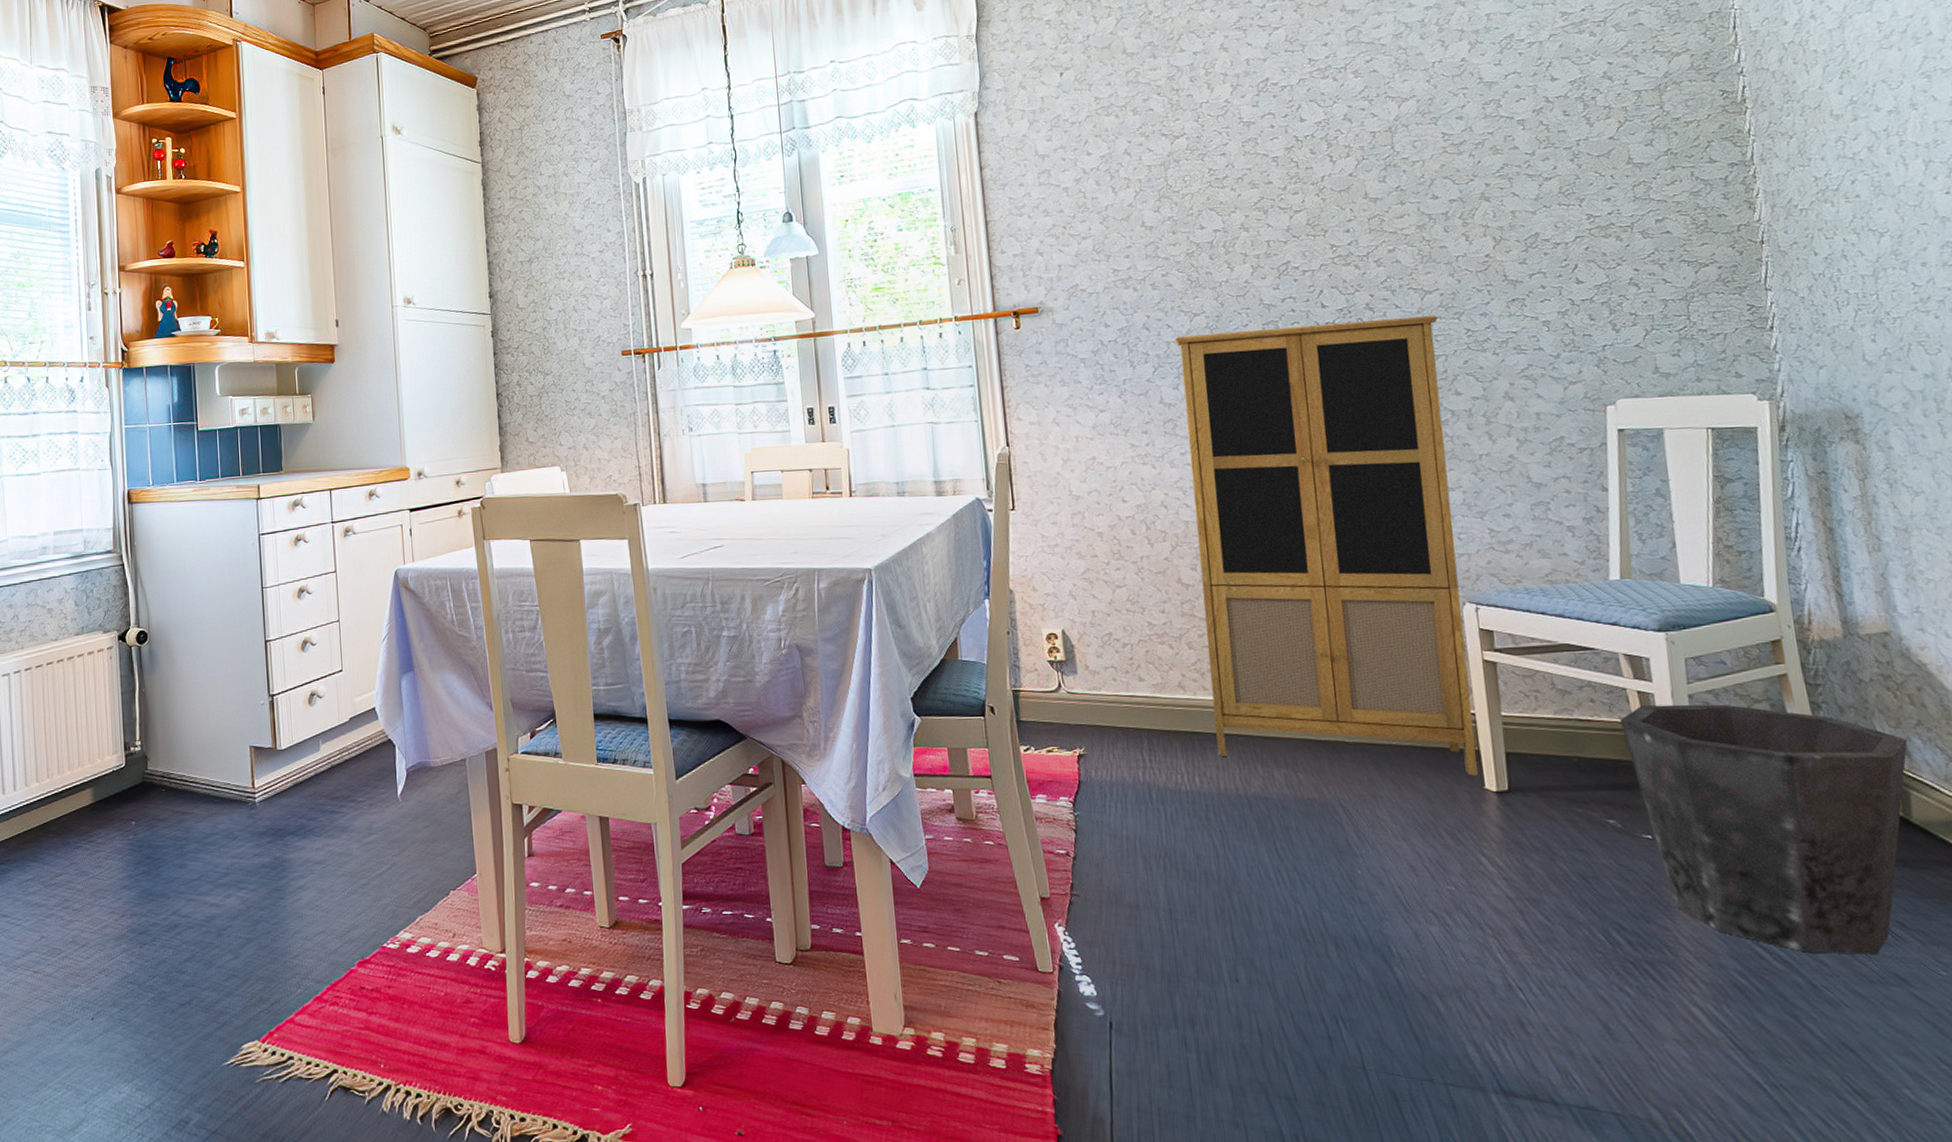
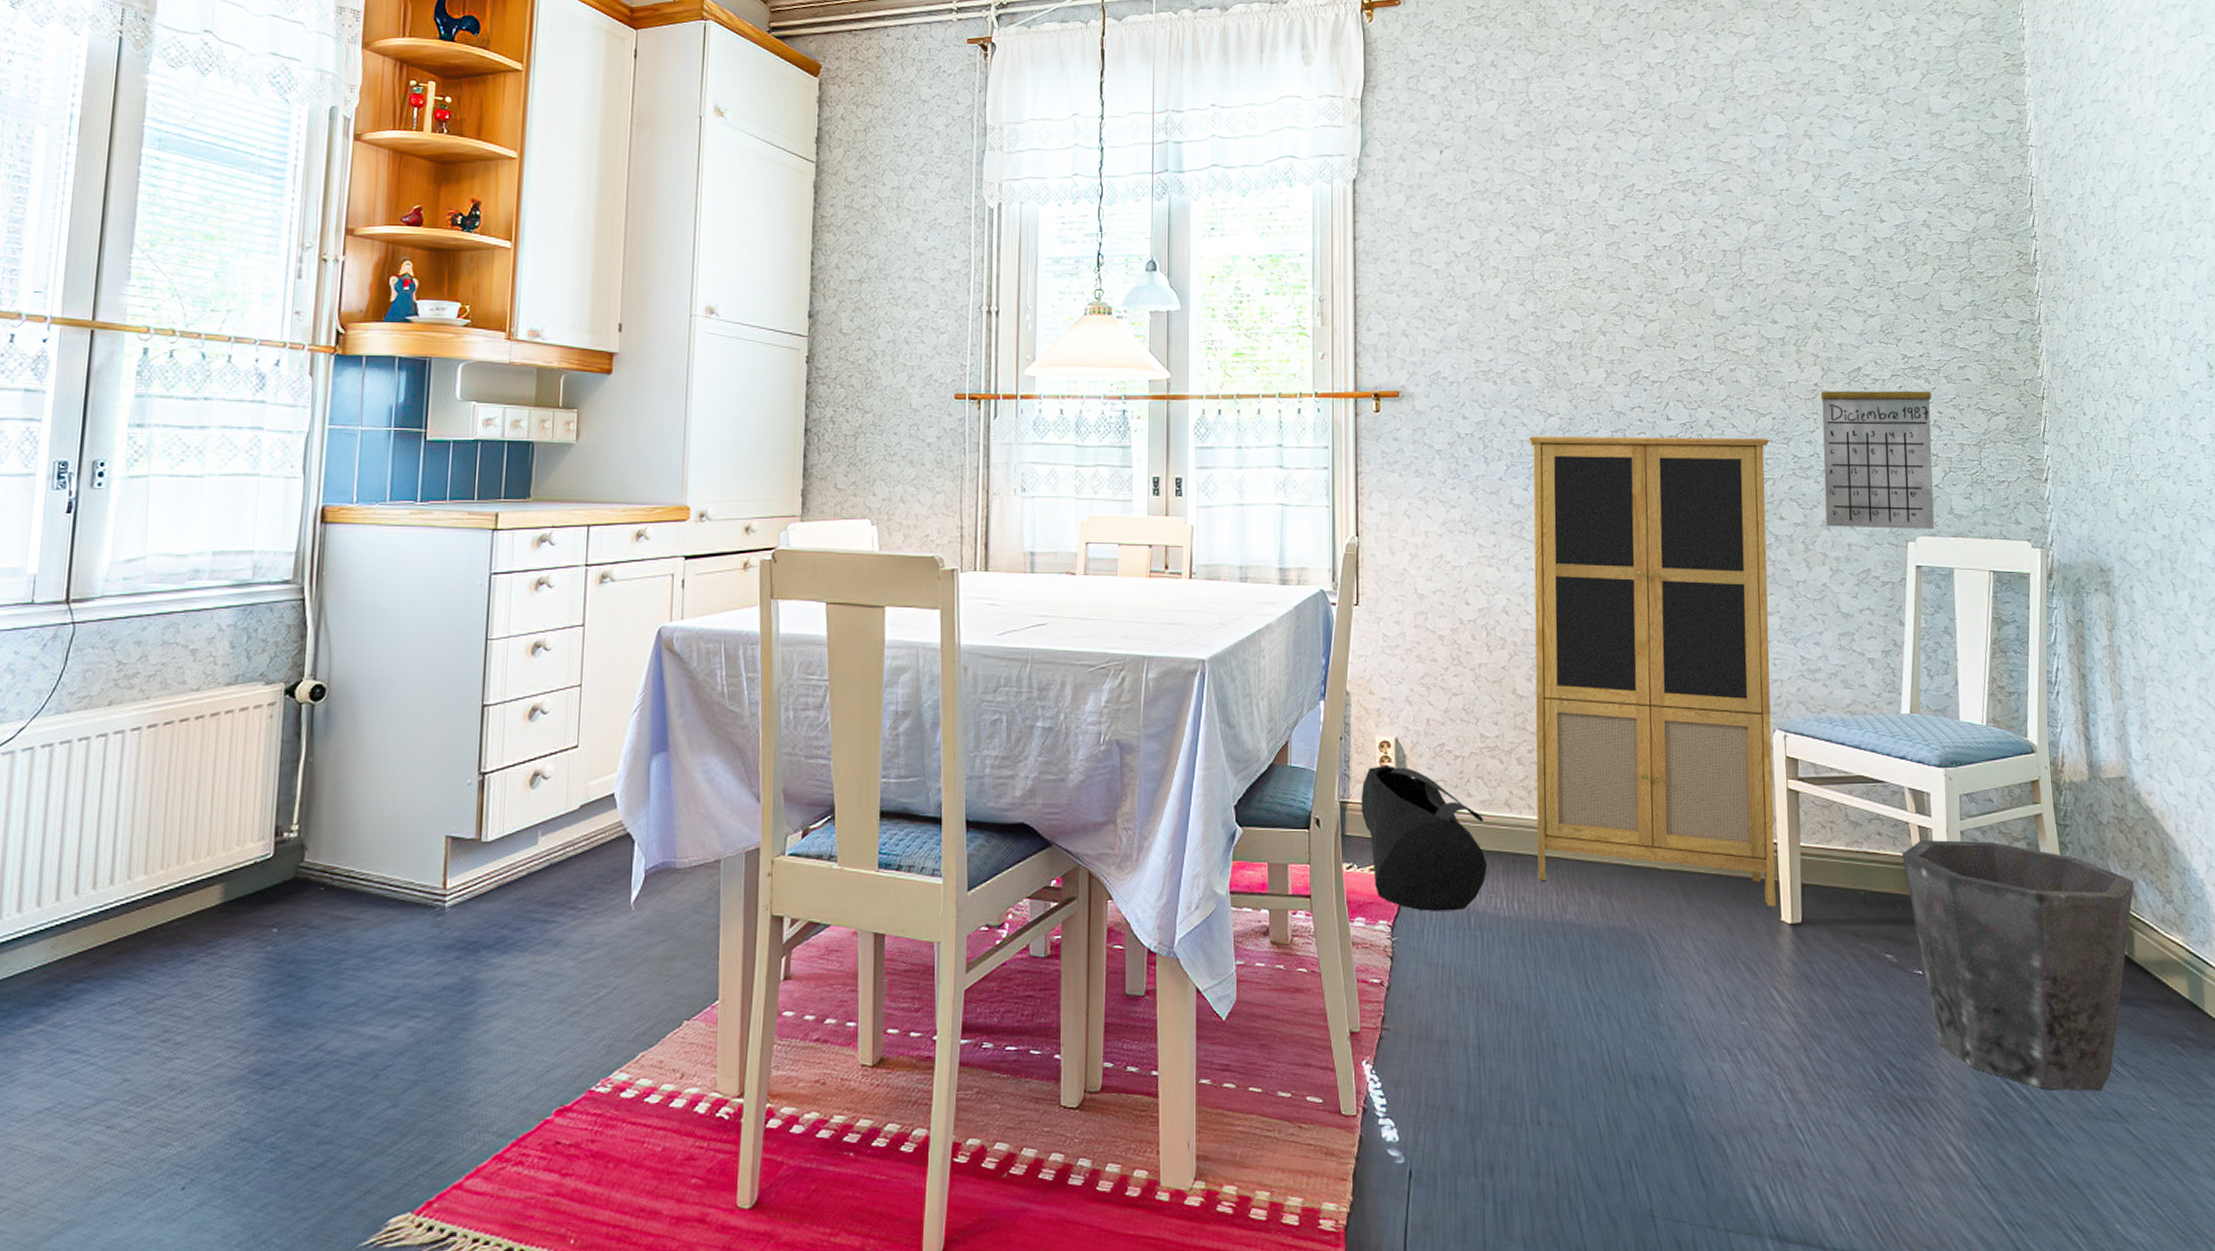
bag: none [1032,654,1165,788] -> present [1361,764,1488,911]
calendar: none [1493,223,1638,398] -> present [1820,360,1935,530]

